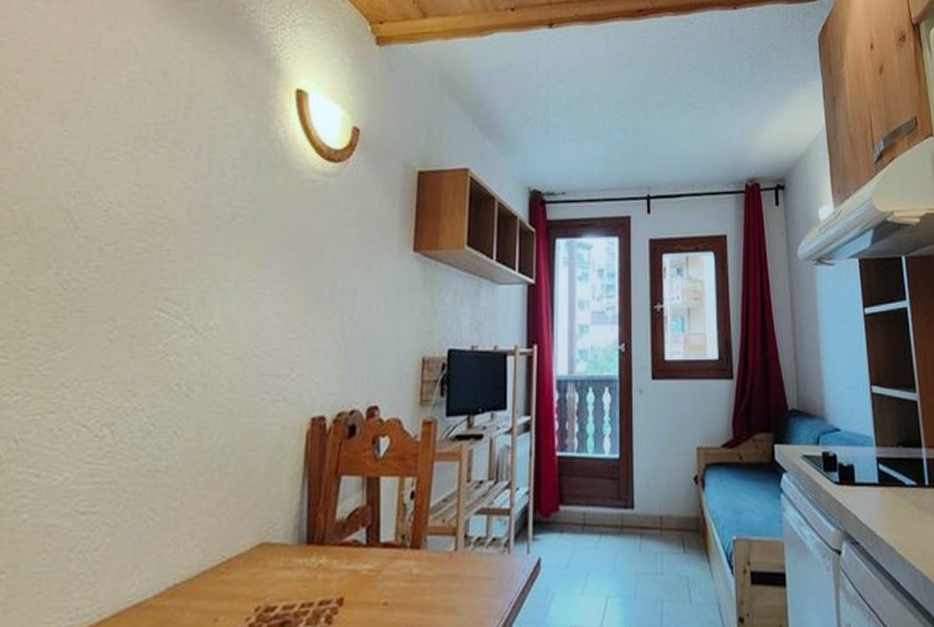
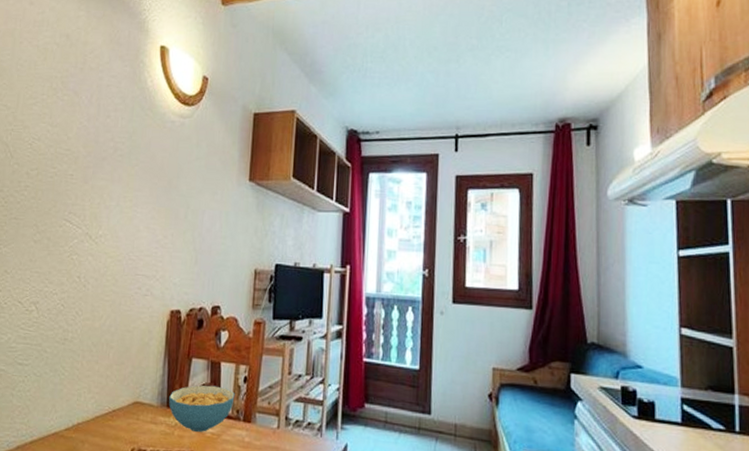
cereal bowl: none [309,508,399,571] -> present [169,385,235,432]

